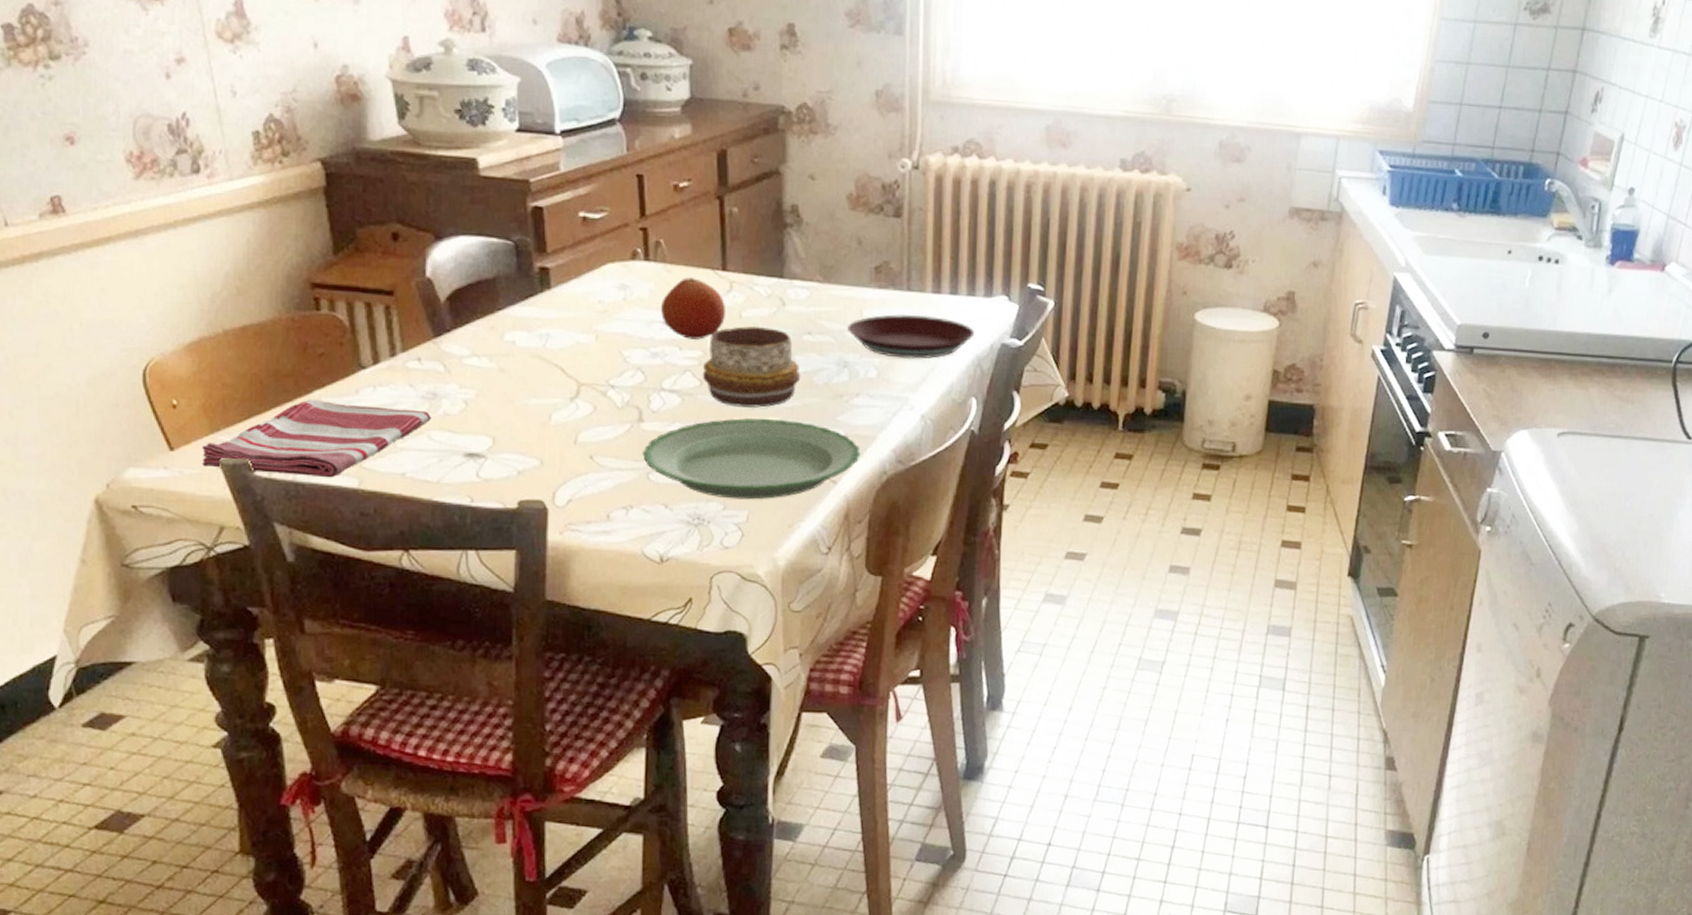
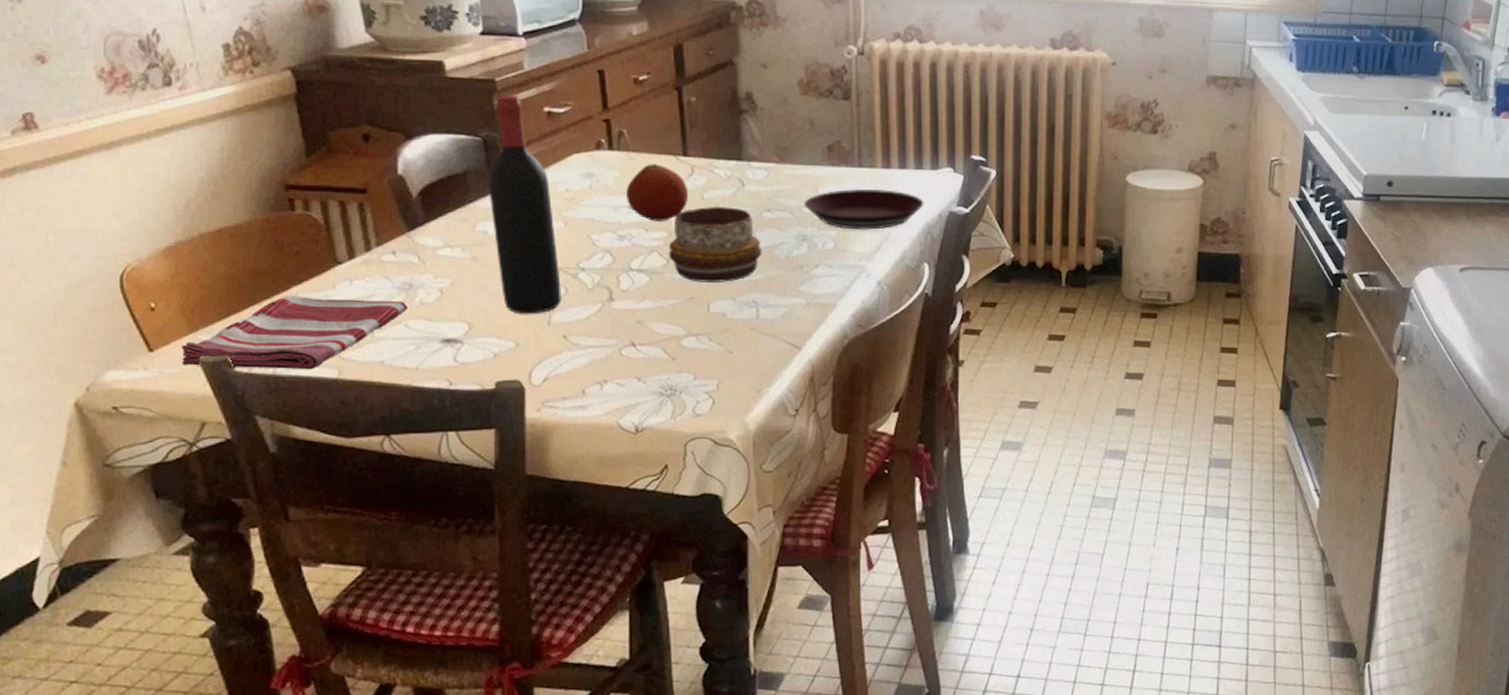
wine bottle: none [518,197,590,432] -> present [488,95,562,314]
plate: present [643,418,861,500] -> none [614,291,822,369]

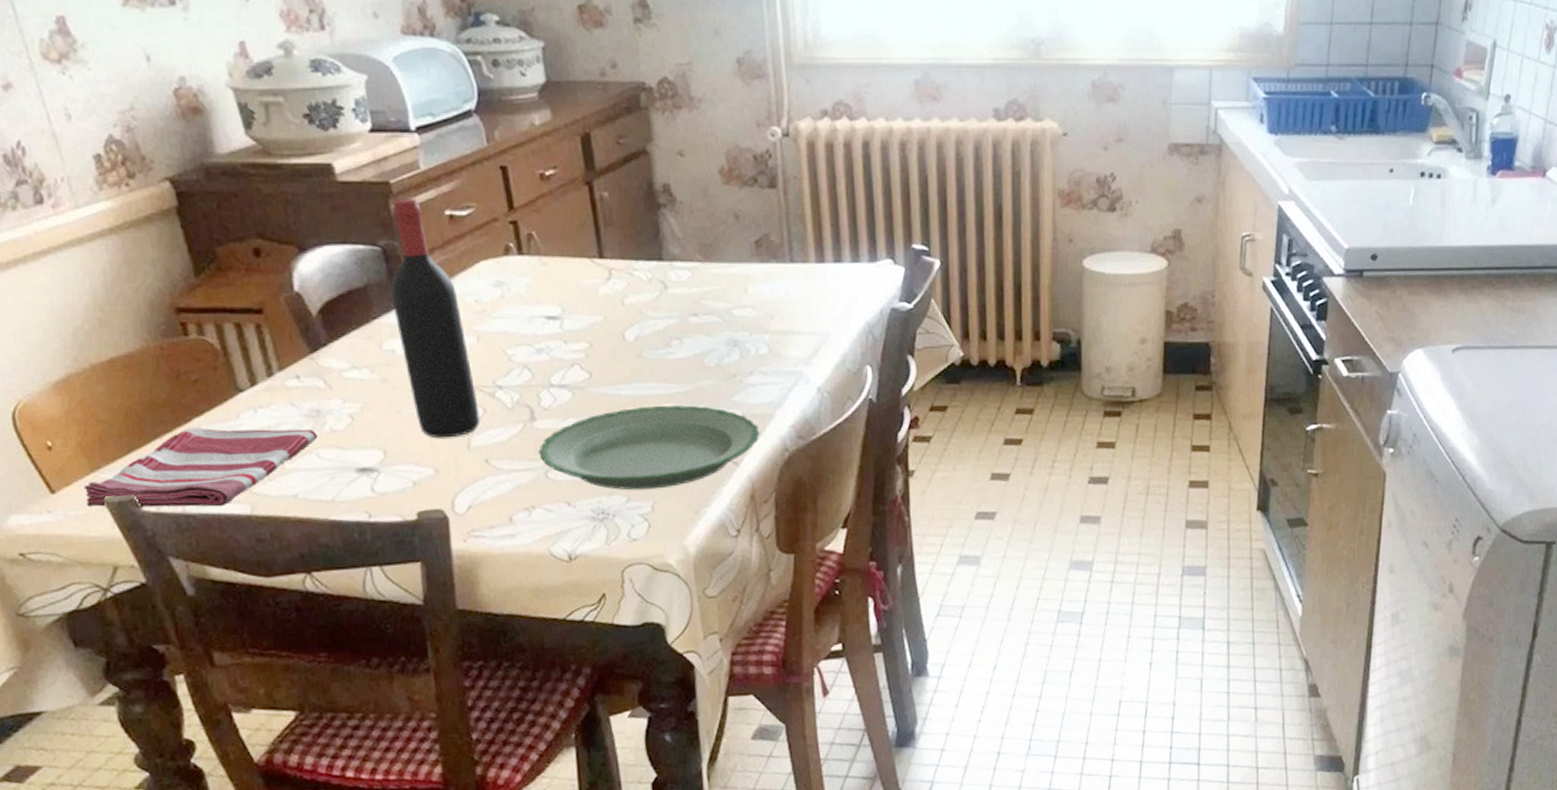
plate: none [614,291,822,369] -> present [538,405,760,491]
fruit: present [626,164,689,221] -> none [540,268,608,332]
decorative bowl: present [668,206,762,282] -> none [590,311,691,397]
plate: present [804,188,924,230] -> none [733,285,863,332]

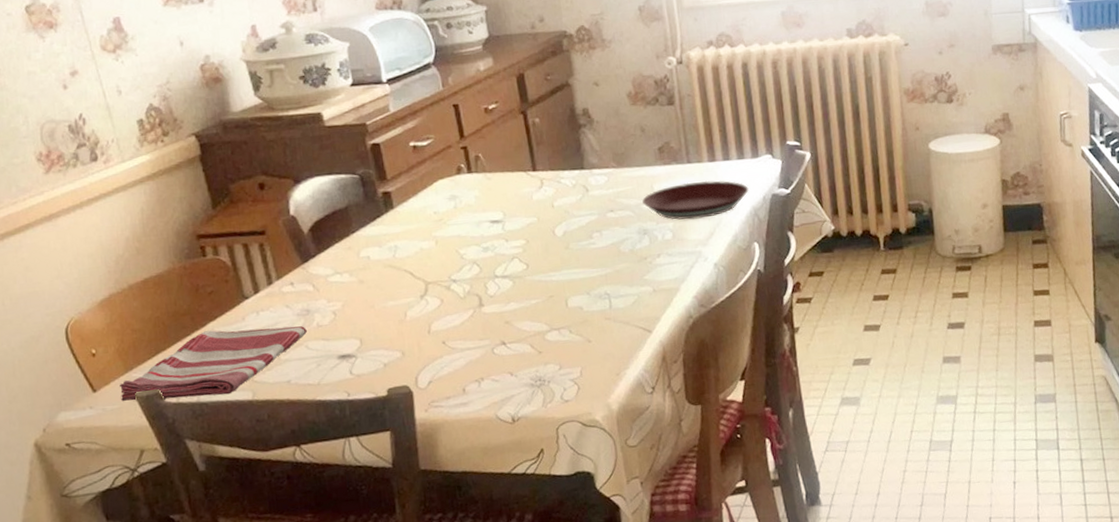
wine bottle: present [391,199,480,438] -> none [366,135,438,326]
plate: present [538,405,760,491] -> none [486,285,669,360]
plate: none [733,285,863,332] -> present [642,180,749,220]

